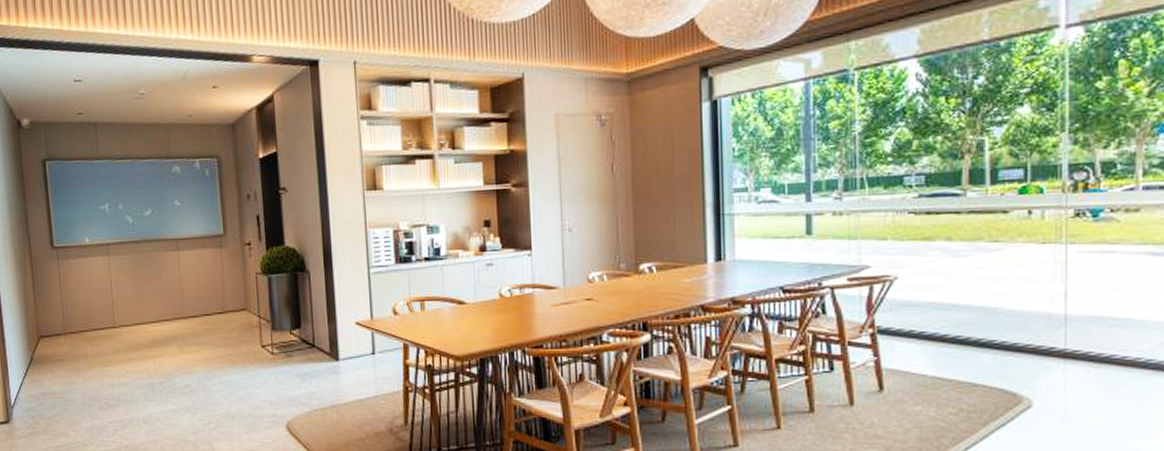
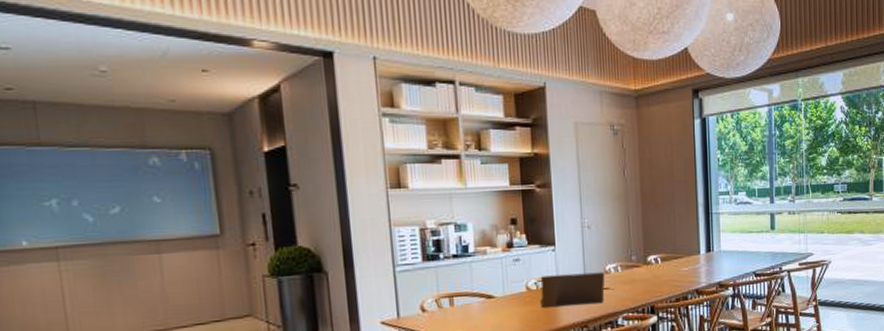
laptop: none [514,280,588,317] -> present [540,272,605,307]

